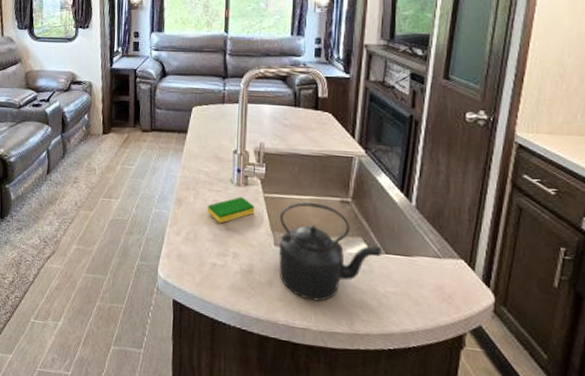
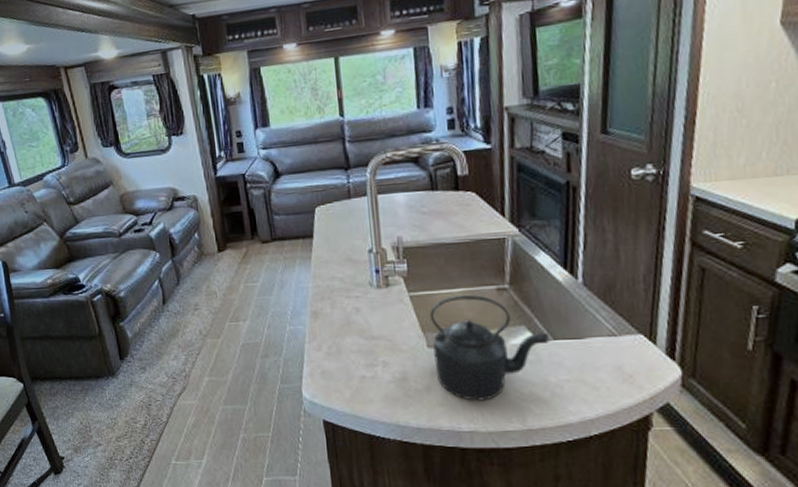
dish sponge: present [208,197,255,224] -> none [348,300,401,332]

